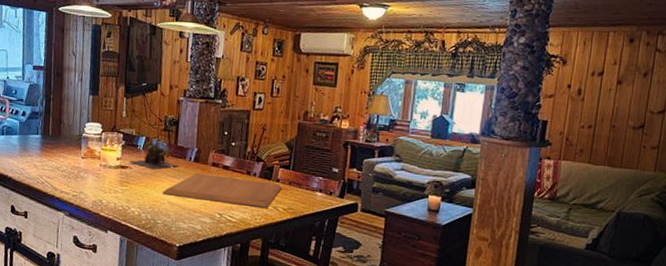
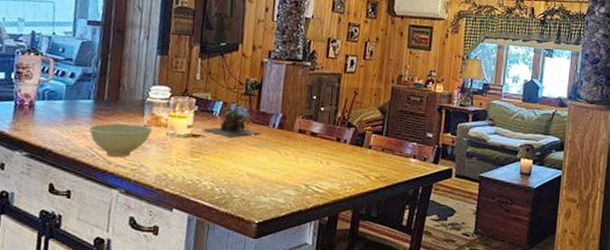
bowl: none [39,155,88,185] -> present [89,123,152,158]
chopping board: present [162,173,283,209] -> none [241,141,375,178]

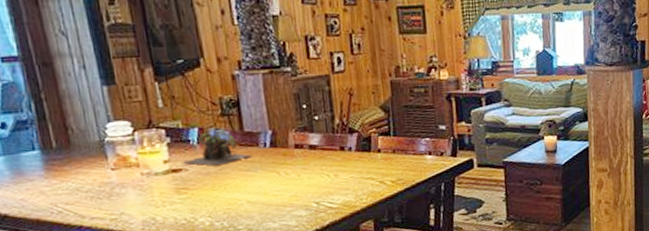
bowl: present [89,123,152,158] -> none [45,168,123,211]

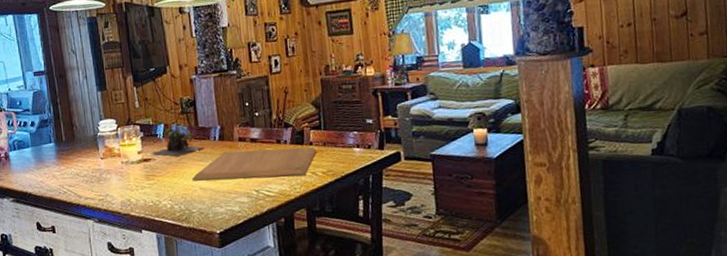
chopping board: none [237,154,386,194] -> present [192,147,317,181]

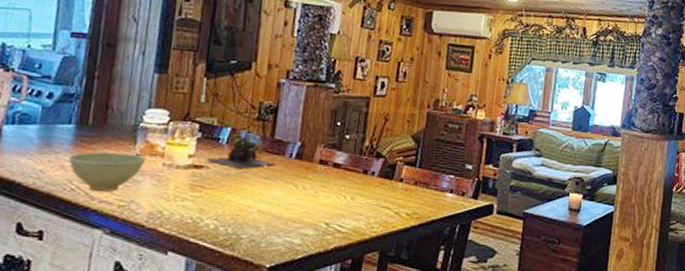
bowl: none [57,158,109,192] -> present [68,151,146,192]
chopping board: present [192,147,317,181] -> none [250,173,407,215]

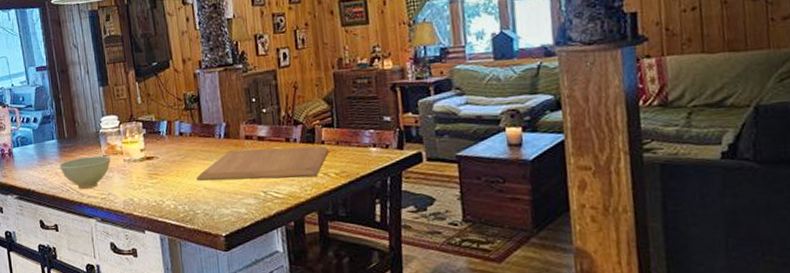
plant: present [207,129,275,169] -> none [155,120,209,155]
chopping board: none [250,173,407,215] -> present [196,146,330,181]

